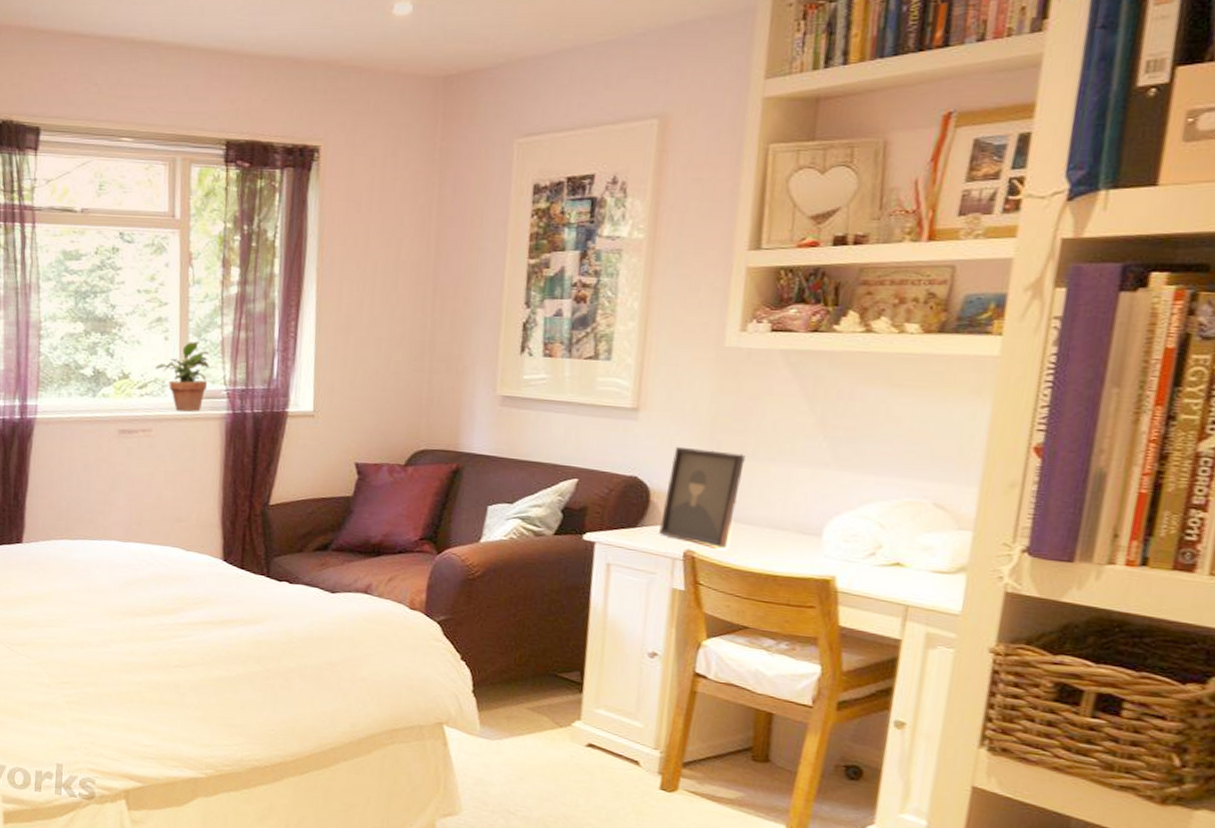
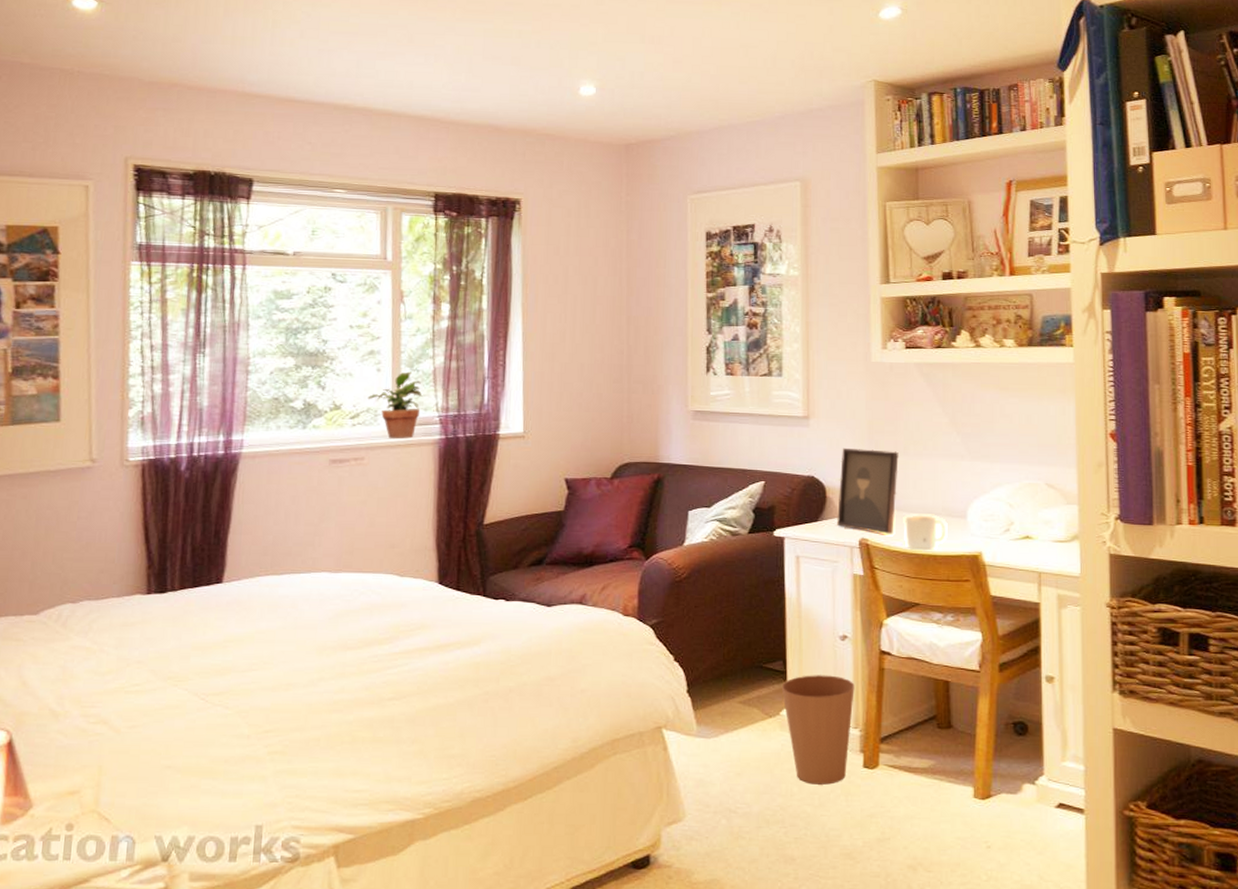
trash bin: none [575,689,660,801] -> present [781,675,855,785]
mug: none [741,529,794,571] -> present [905,516,947,551]

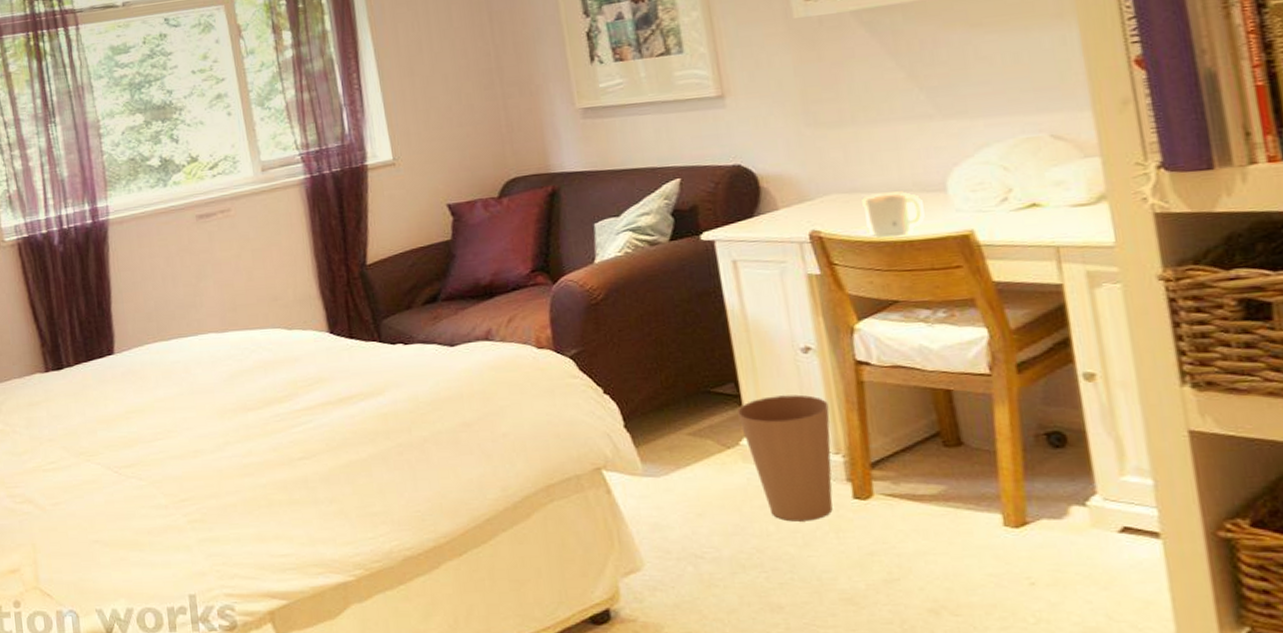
potted plant: present [367,371,423,440] -> none [223,110,279,186]
picture frame: present [837,447,899,534] -> none [771,122,852,223]

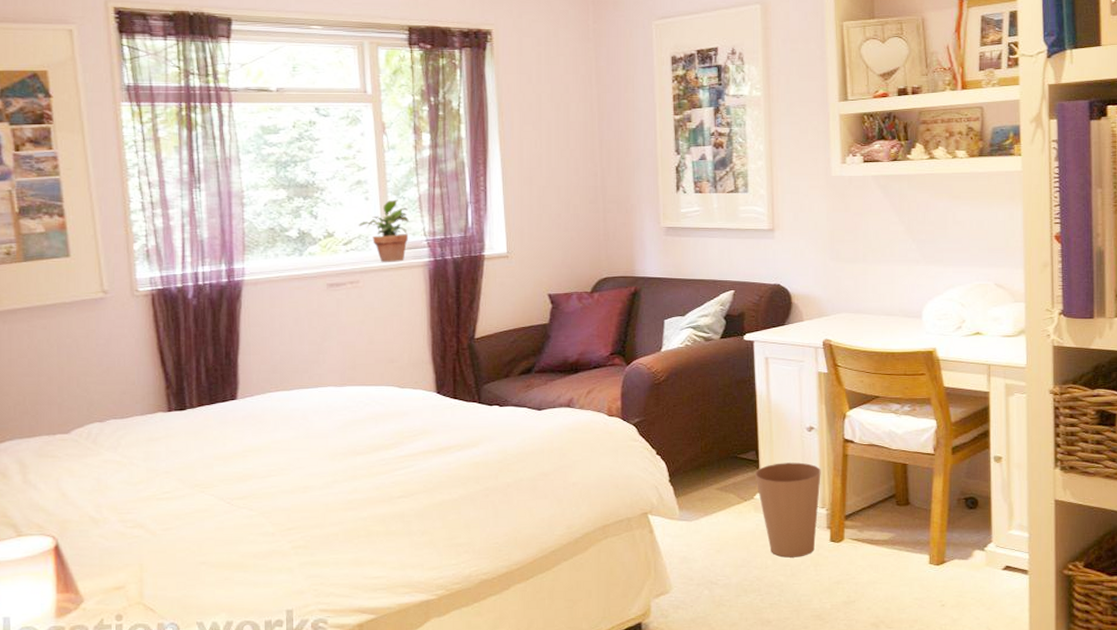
potted plant: none [223,110,279,186] -> present [358,199,410,263]
mug: present [865,194,922,238] -> none [865,317,903,349]

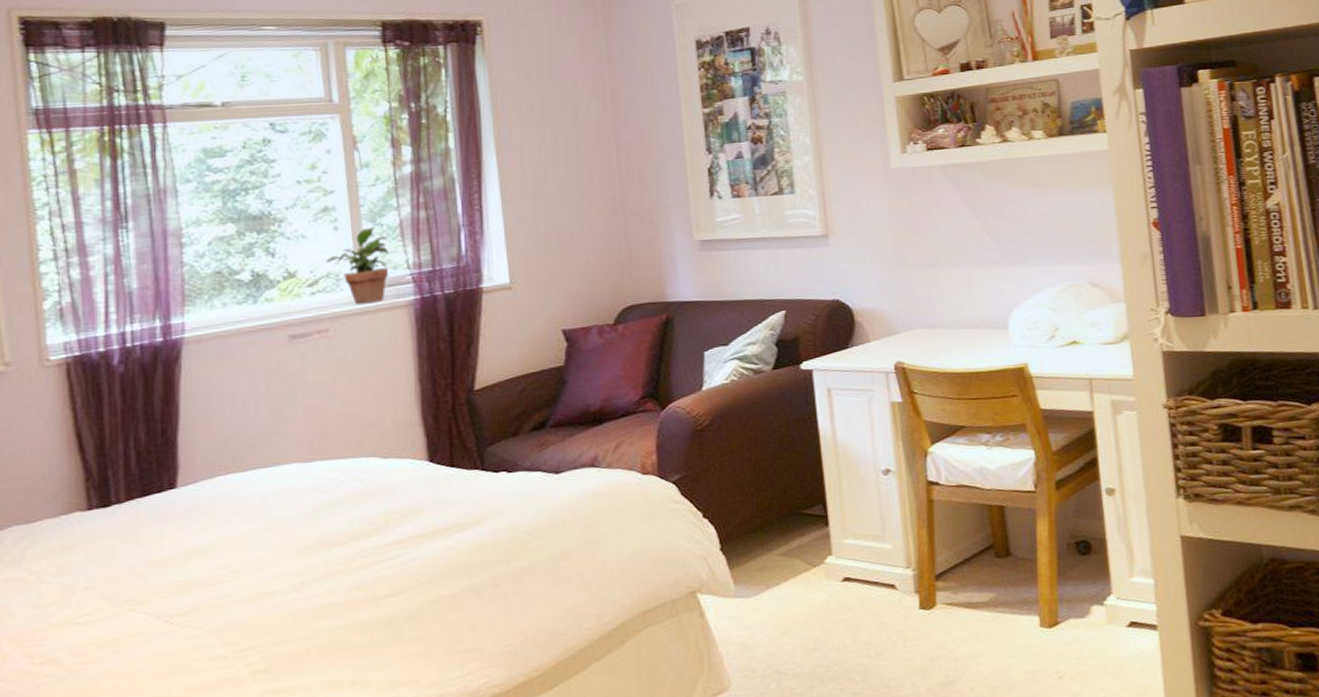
trash bin: present [754,462,821,558] -> none [823,514,904,634]

